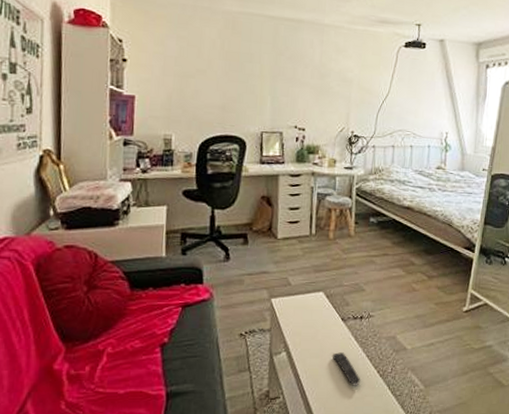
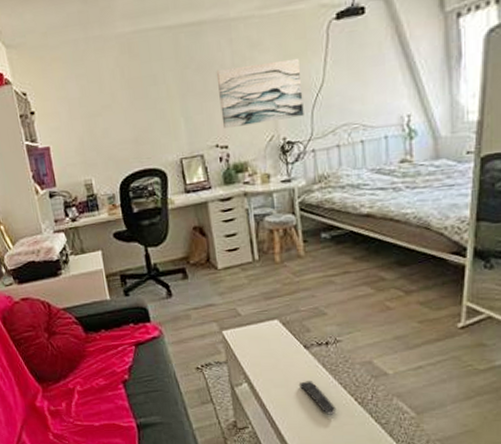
wall art: none [303,62,373,117] -> present [216,58,304,128]

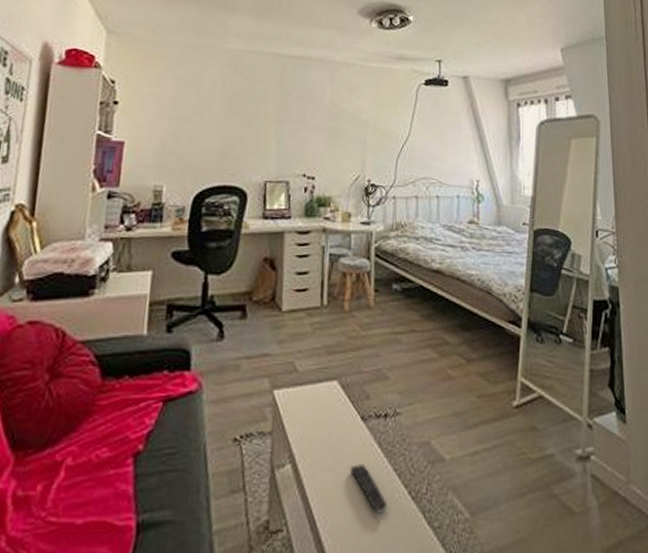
wall art: present [216,58,304,128] -> none [313,103,391,163]

